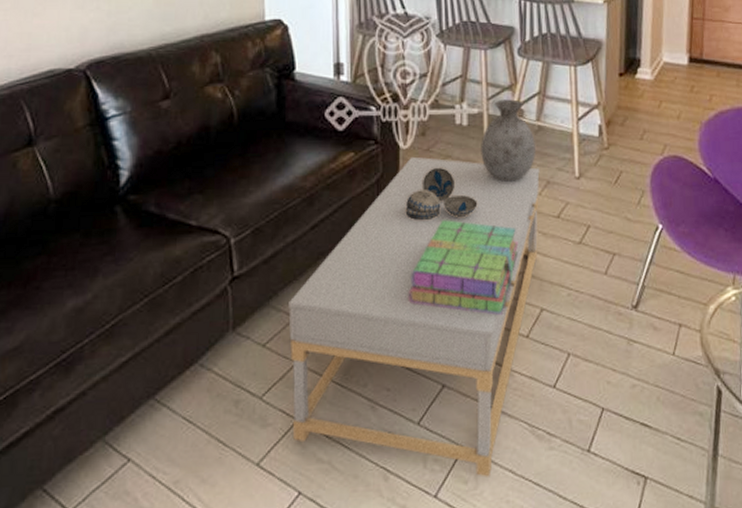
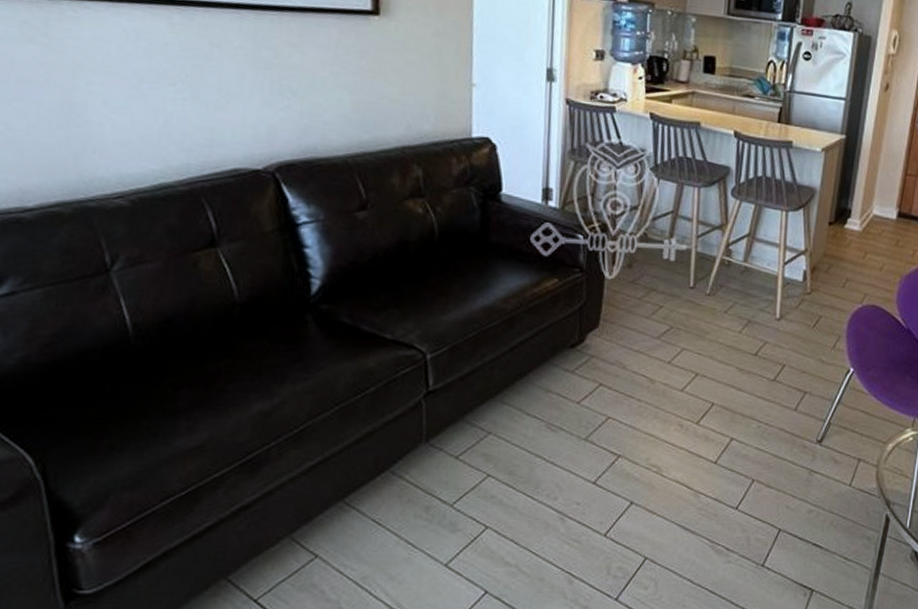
coffee table: present [288,156,540,477] -> none [481,287,742,585]
decorative bowl: present [405,167,478,221] -> none [606,299,679,350]
stack of books: present [408,220,519,315] -> none [603,350,716,441]
vase: present [481,99,535,182] -> none [686,238,740,318]

